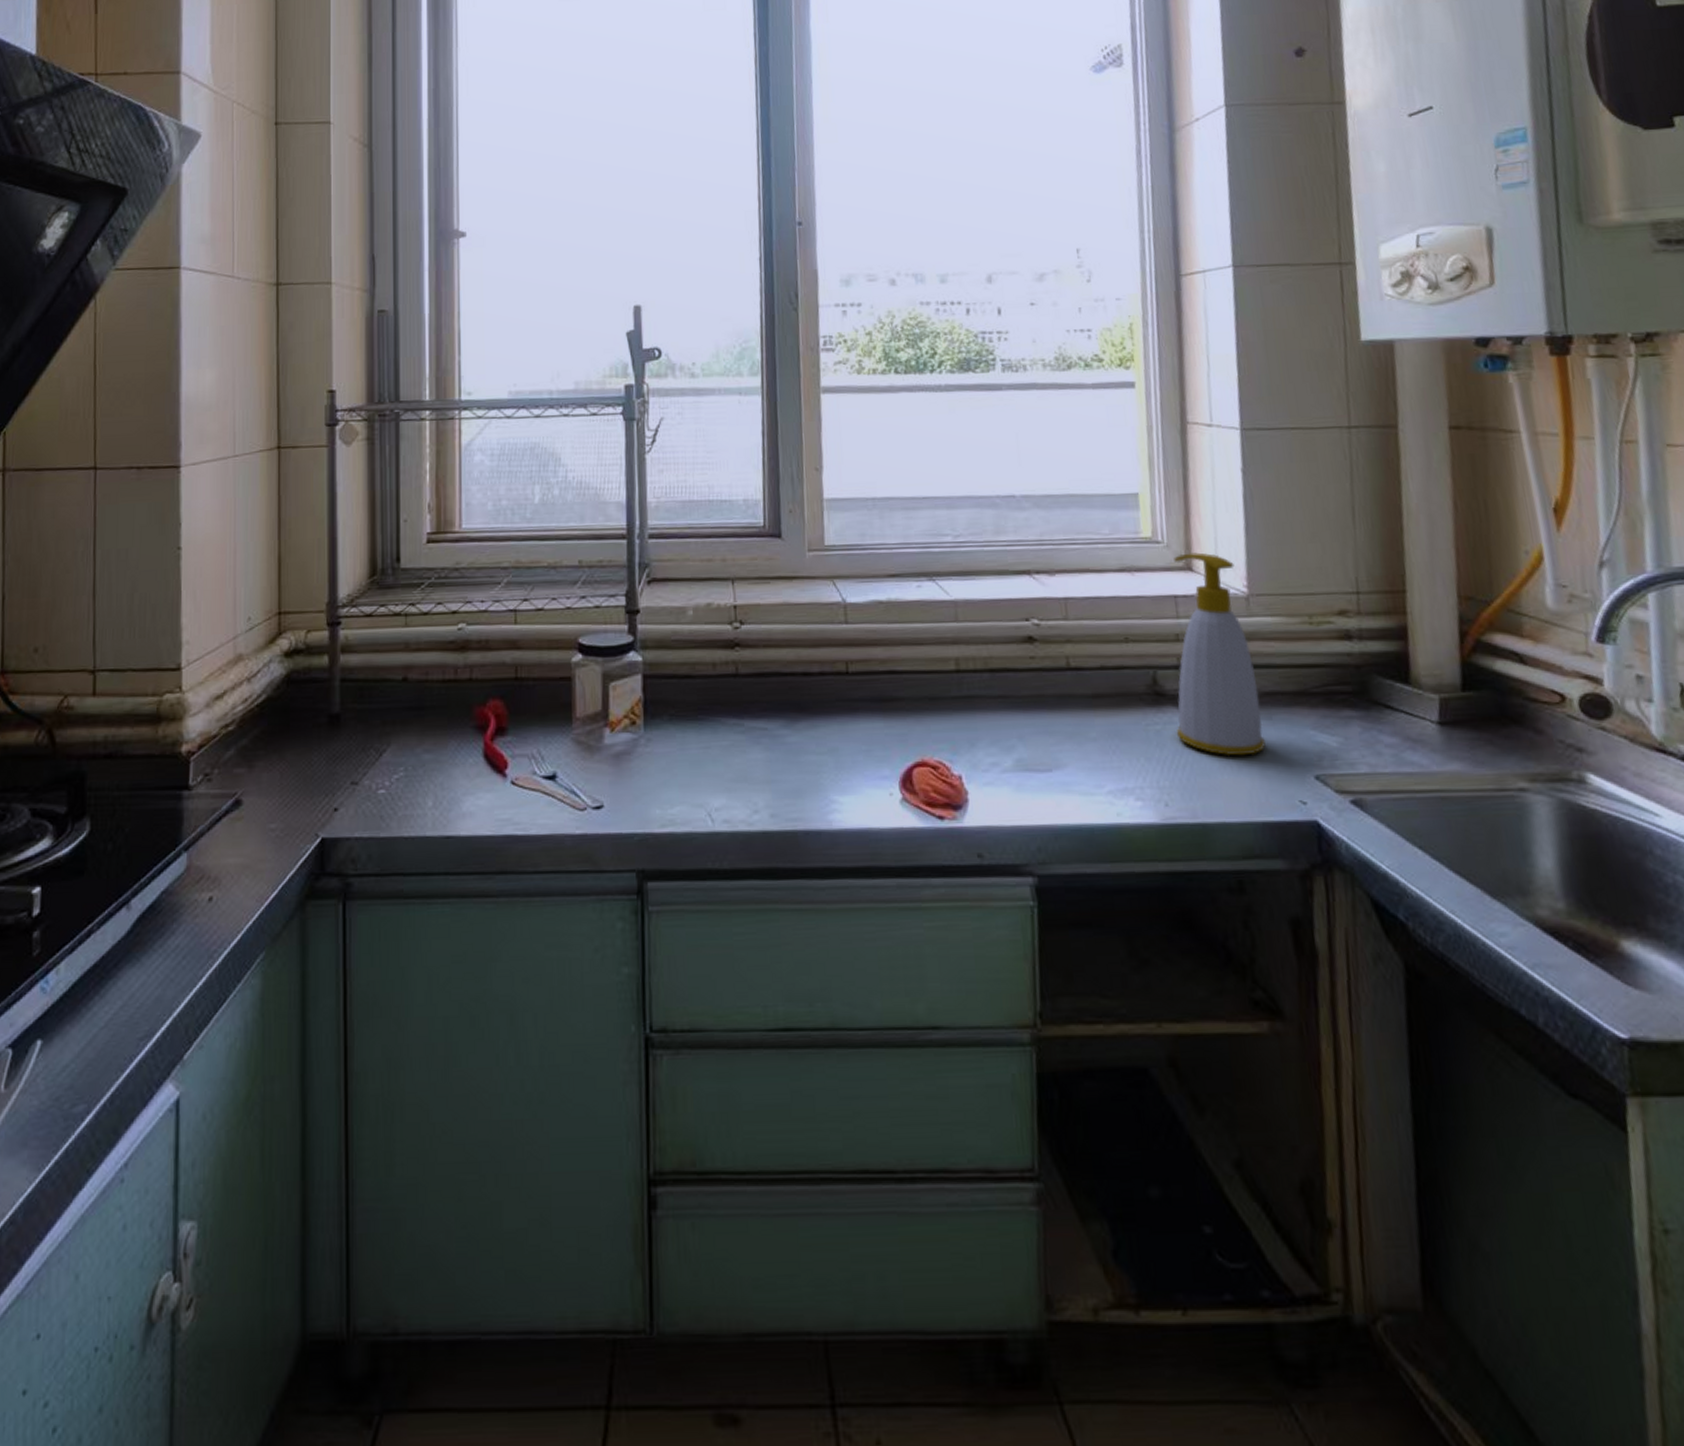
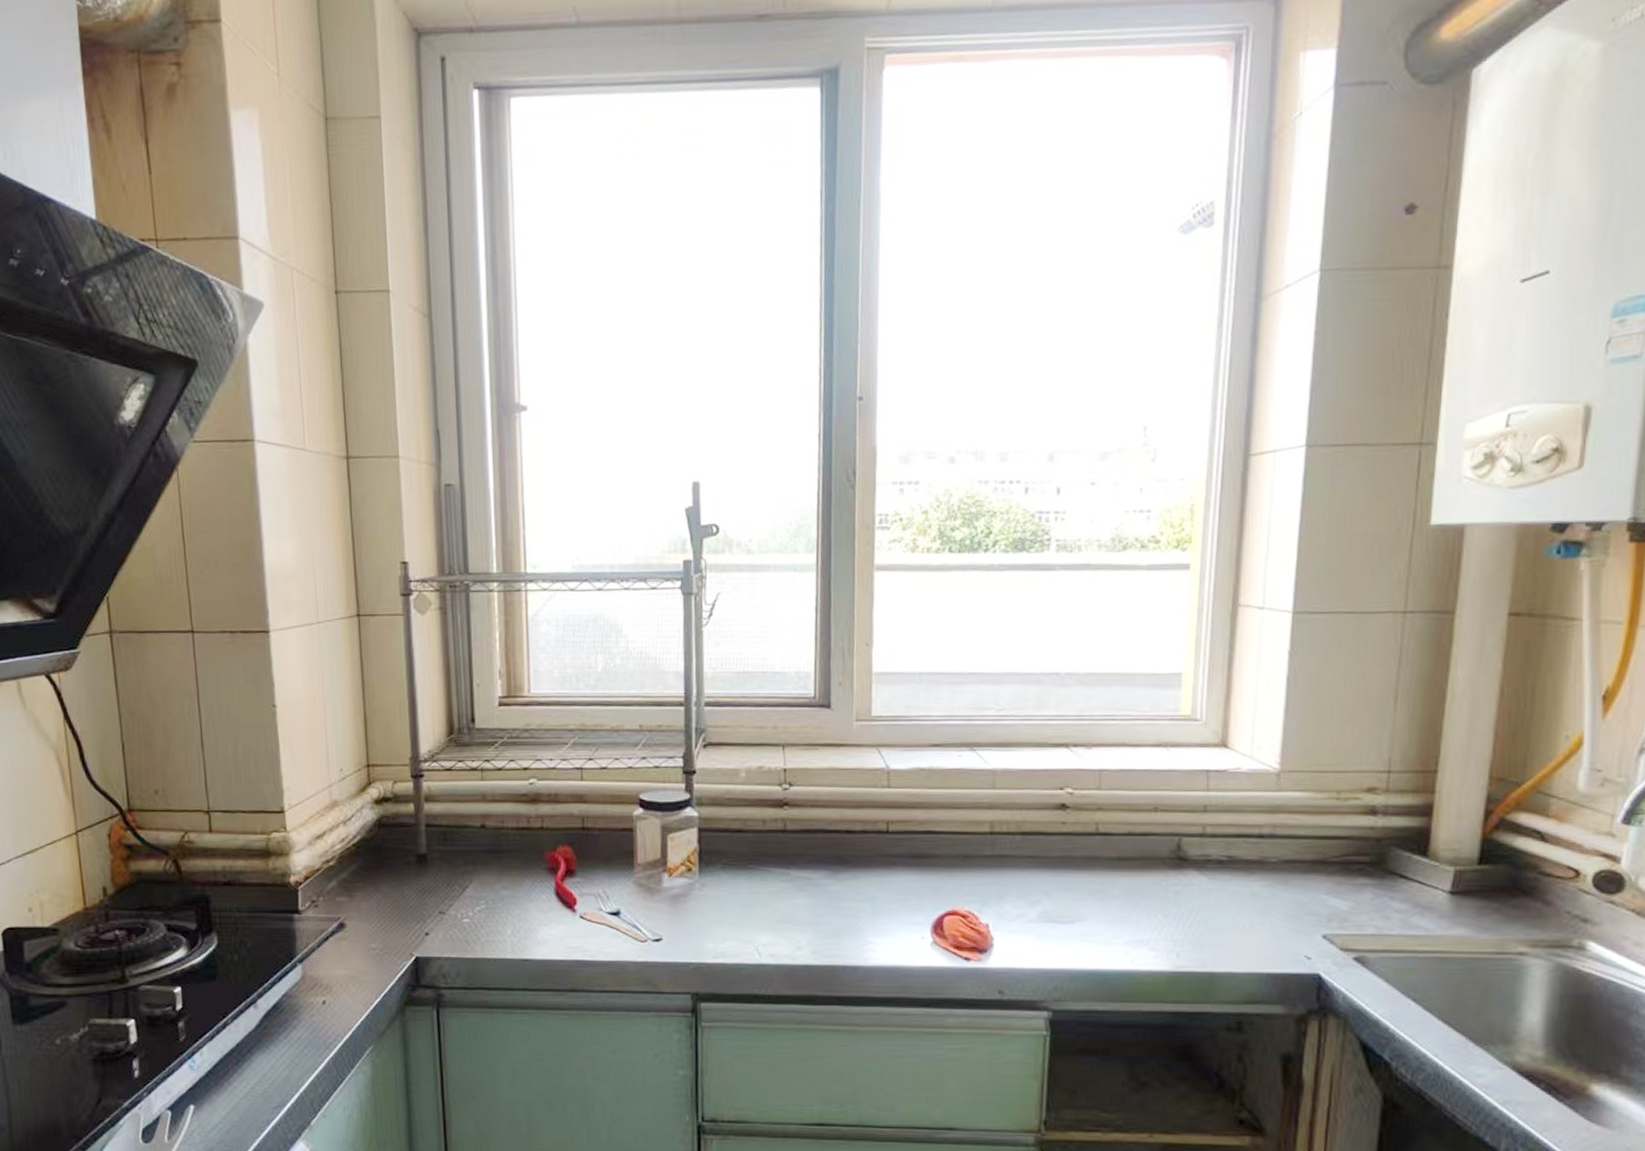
soap bottle: present [1174,552,1265,757] -> none [1194,730,1279,916]

